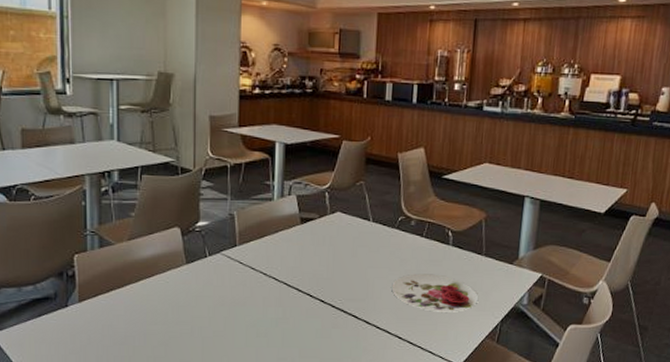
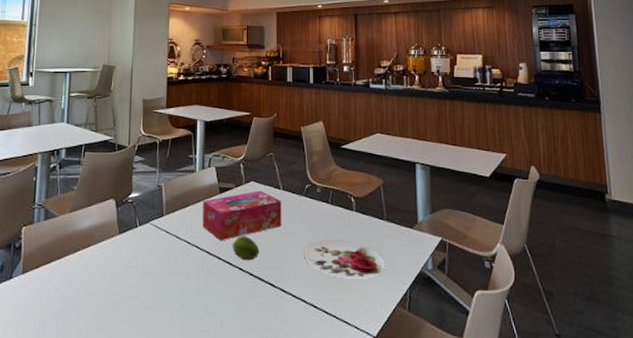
tissue box: none [281,222,371,273] -> present [202,190,282,241]
fruit: none [314,268,344,293] -> present [233,236,260,261]

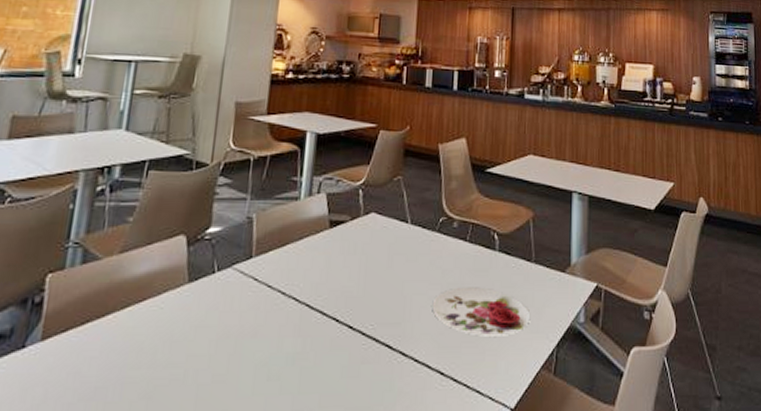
tissue box: present [202,190,282,241] -> none [304,224,409,291]
fruit: present [233,236,260,261] -> none [341,284,376,316]

